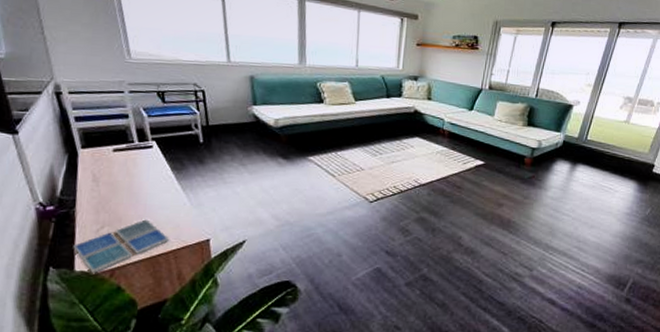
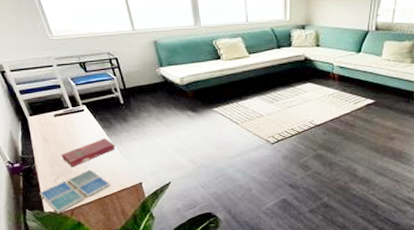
book: none [112,181,184,216] -> present [61,138,116,168]

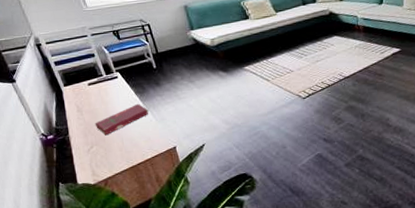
drink coaster: present [39,169,111,214] -> none [73,136,145,185]

